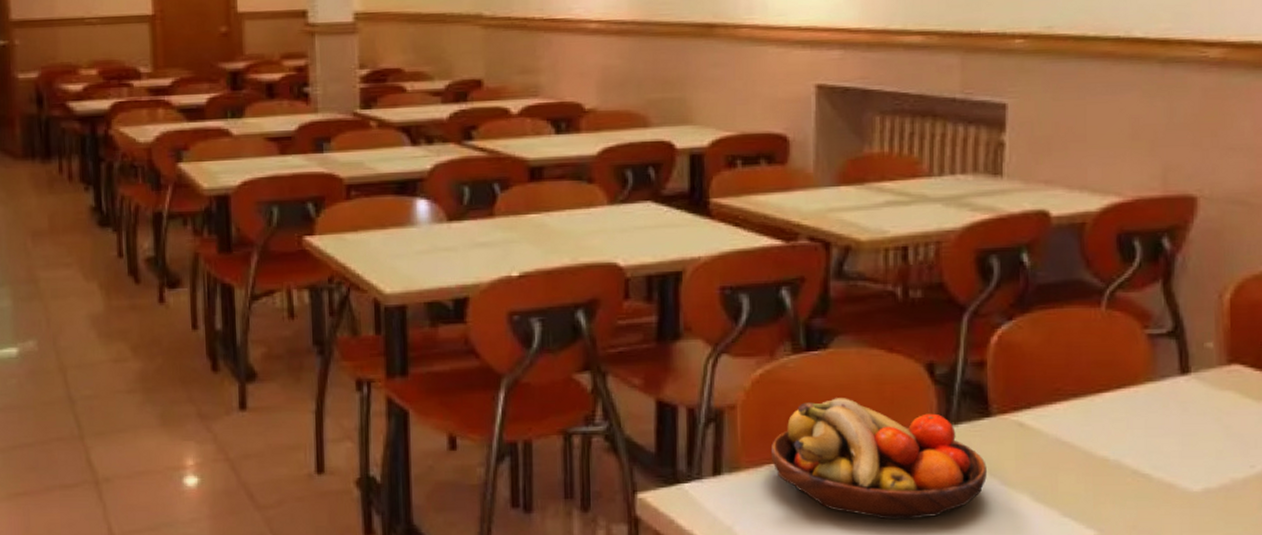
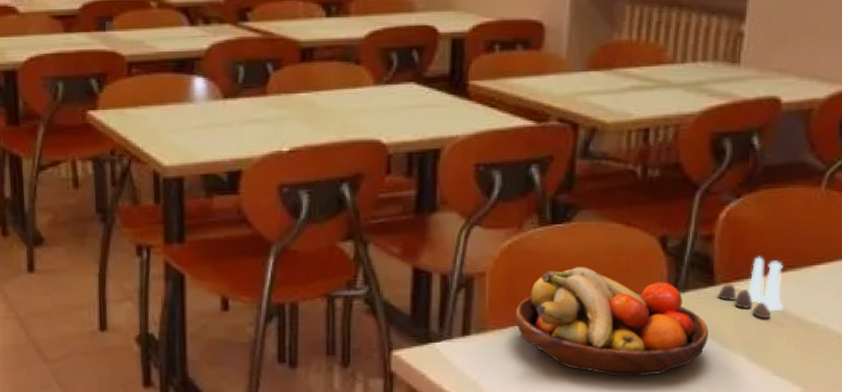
salt and pepper shaker set: none [993,384,1070,454] -> present [716,256,784,319]

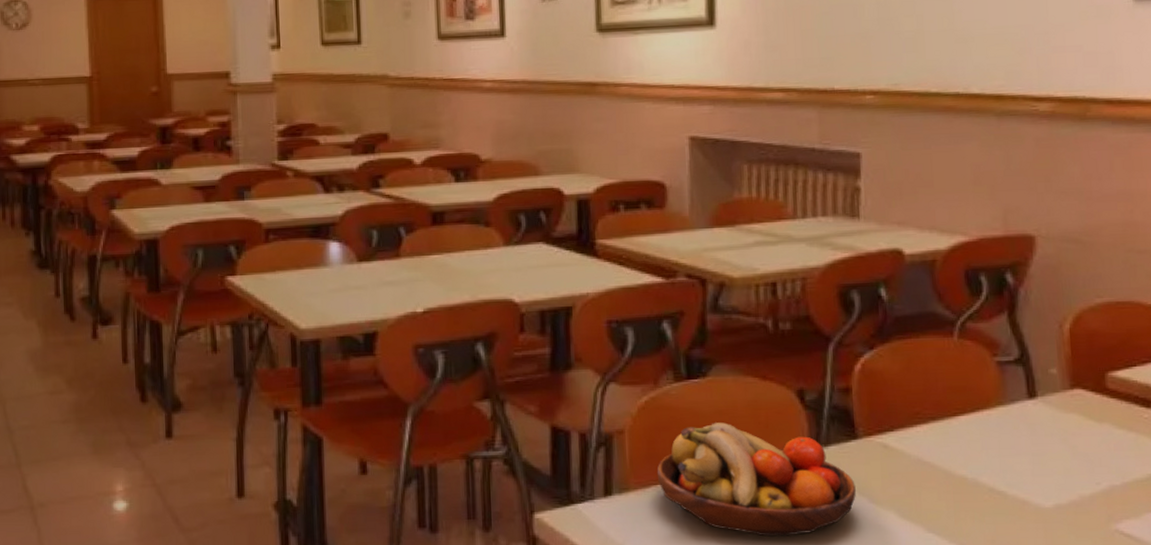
salt and pepper shaker set: present [716,256,784,319] -> none [860,408,931,473]

